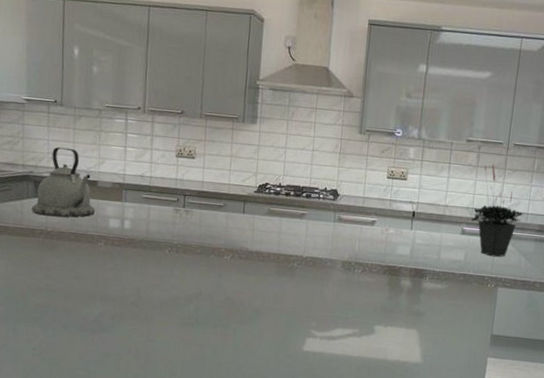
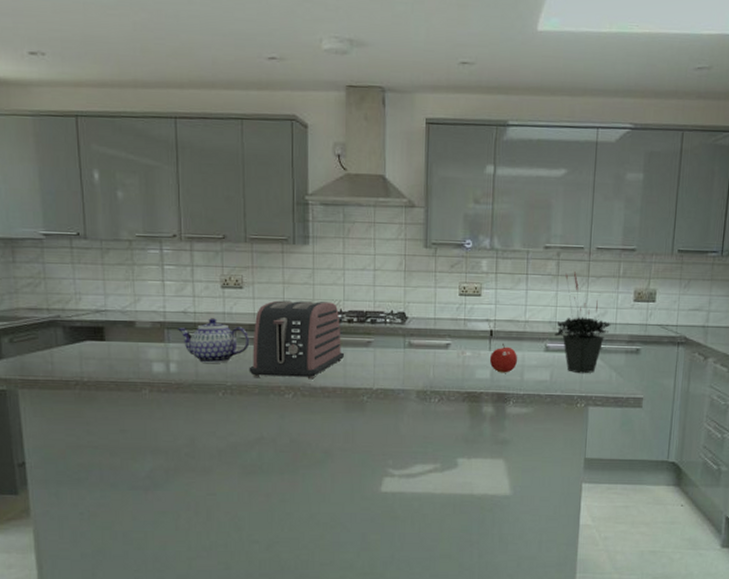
kettle: present [32,146,95,218] -> none [63,285,135,365]
teapot: none [133,183,197,224] -> present [177,318,250,363]
toaster: none [194,171,281,244] -> present [249,300,345,380]
fruit: none [410,223,437,251] -> present [489,343,518,373]

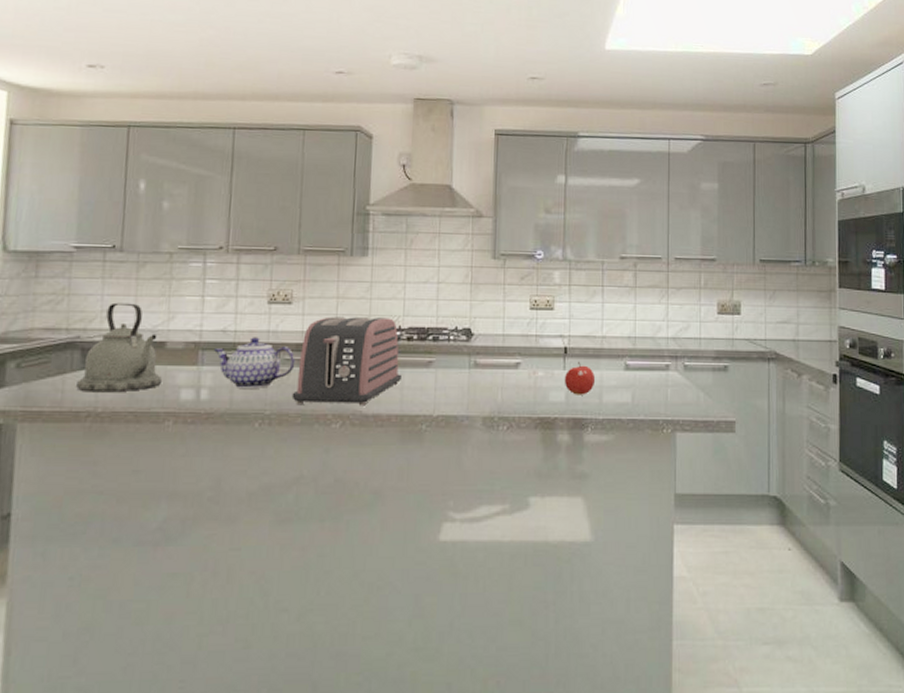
kettle: none [63,285,135,365] -> present [76,302,162,393]
potted plant: present [555,271,611,374] -> none [635,283,695,395]

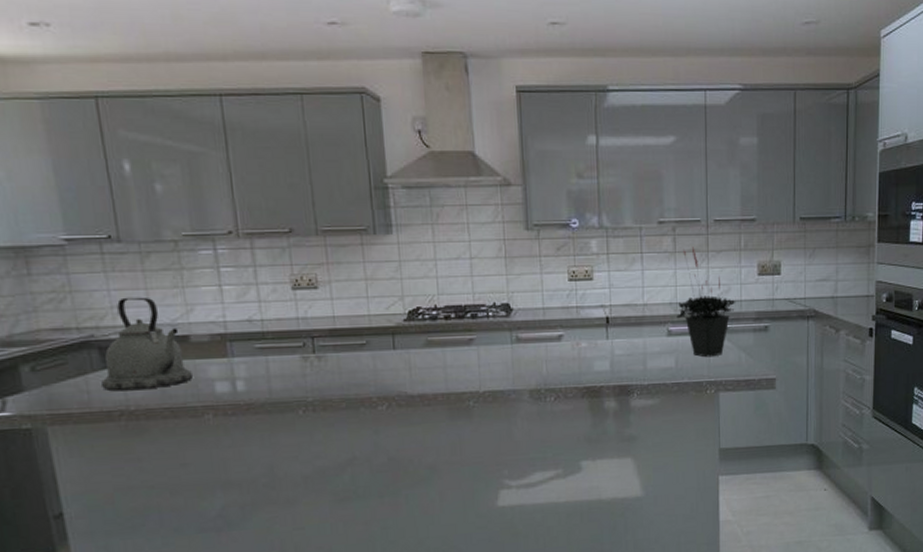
teapot: present [213,337,296,388] -> none [241,325,331,378]
toaster: present [291,316,403,406] -> none [332,297,444,391]
fruit: present [564,361,596,395] -> none [607,330,639,363]
potted plant: none [635,283,695,395] -> present [676,247,736,358]

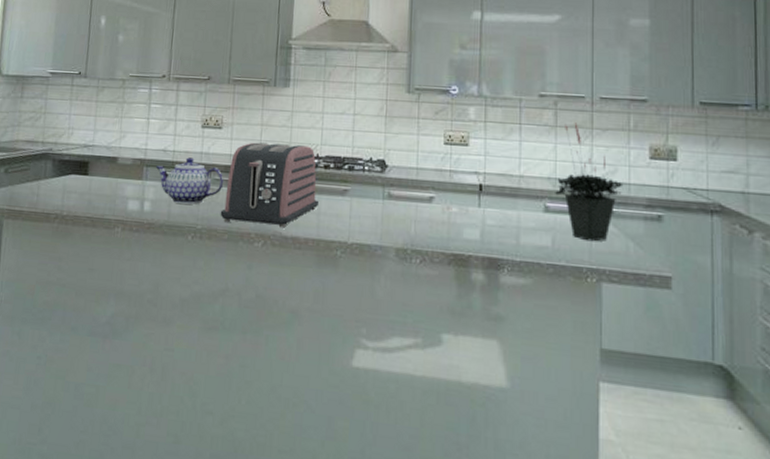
kettle: present [101,297,193,392] -> none [48,121,114,199]
teapot: none [241,325,331,378] -> present [155,157,224,205]
toaster: none [332,297,444,391] -> present [220,142,320,228]

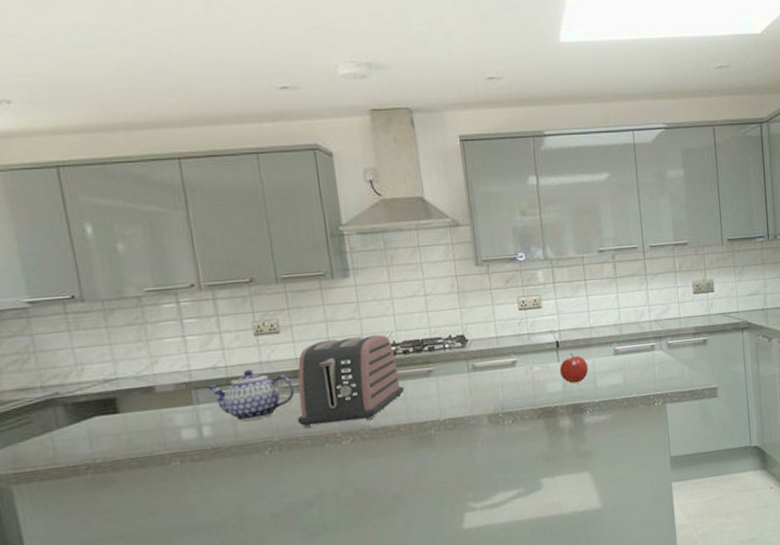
fruit: none [478,199,513,235] -> present [559,352,589,384]
potted plant: present [555,123,624,242] -> none [621,272,676,373]

